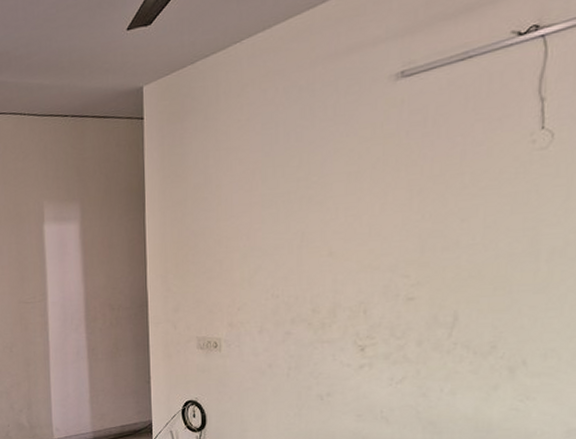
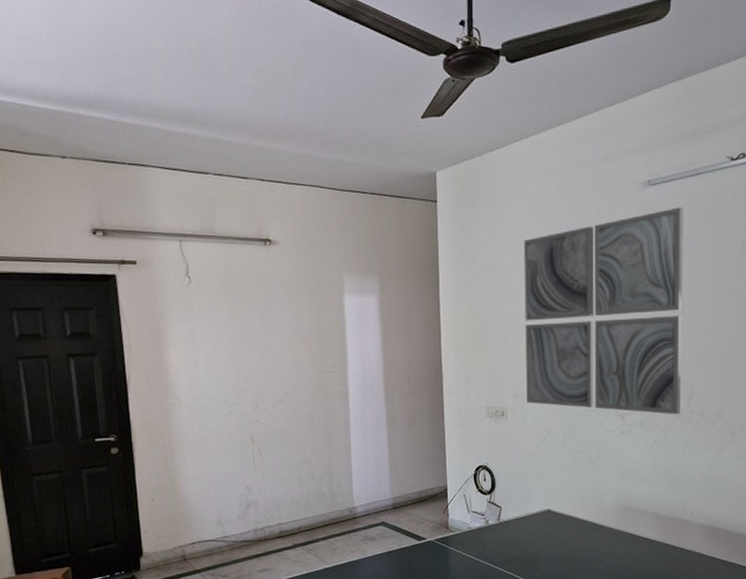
wall art: none [242,99,449,347] -> present [523,207,683,415]

